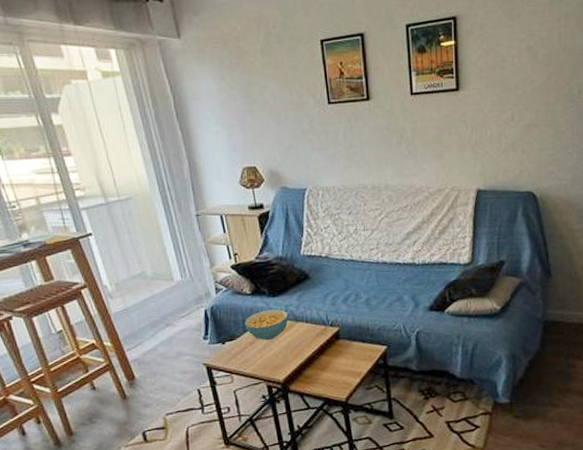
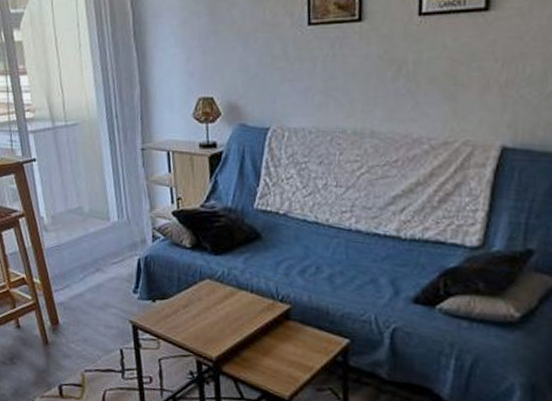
cereal bowl: present [244,309,289,341] -> none [179,269,231,307]

